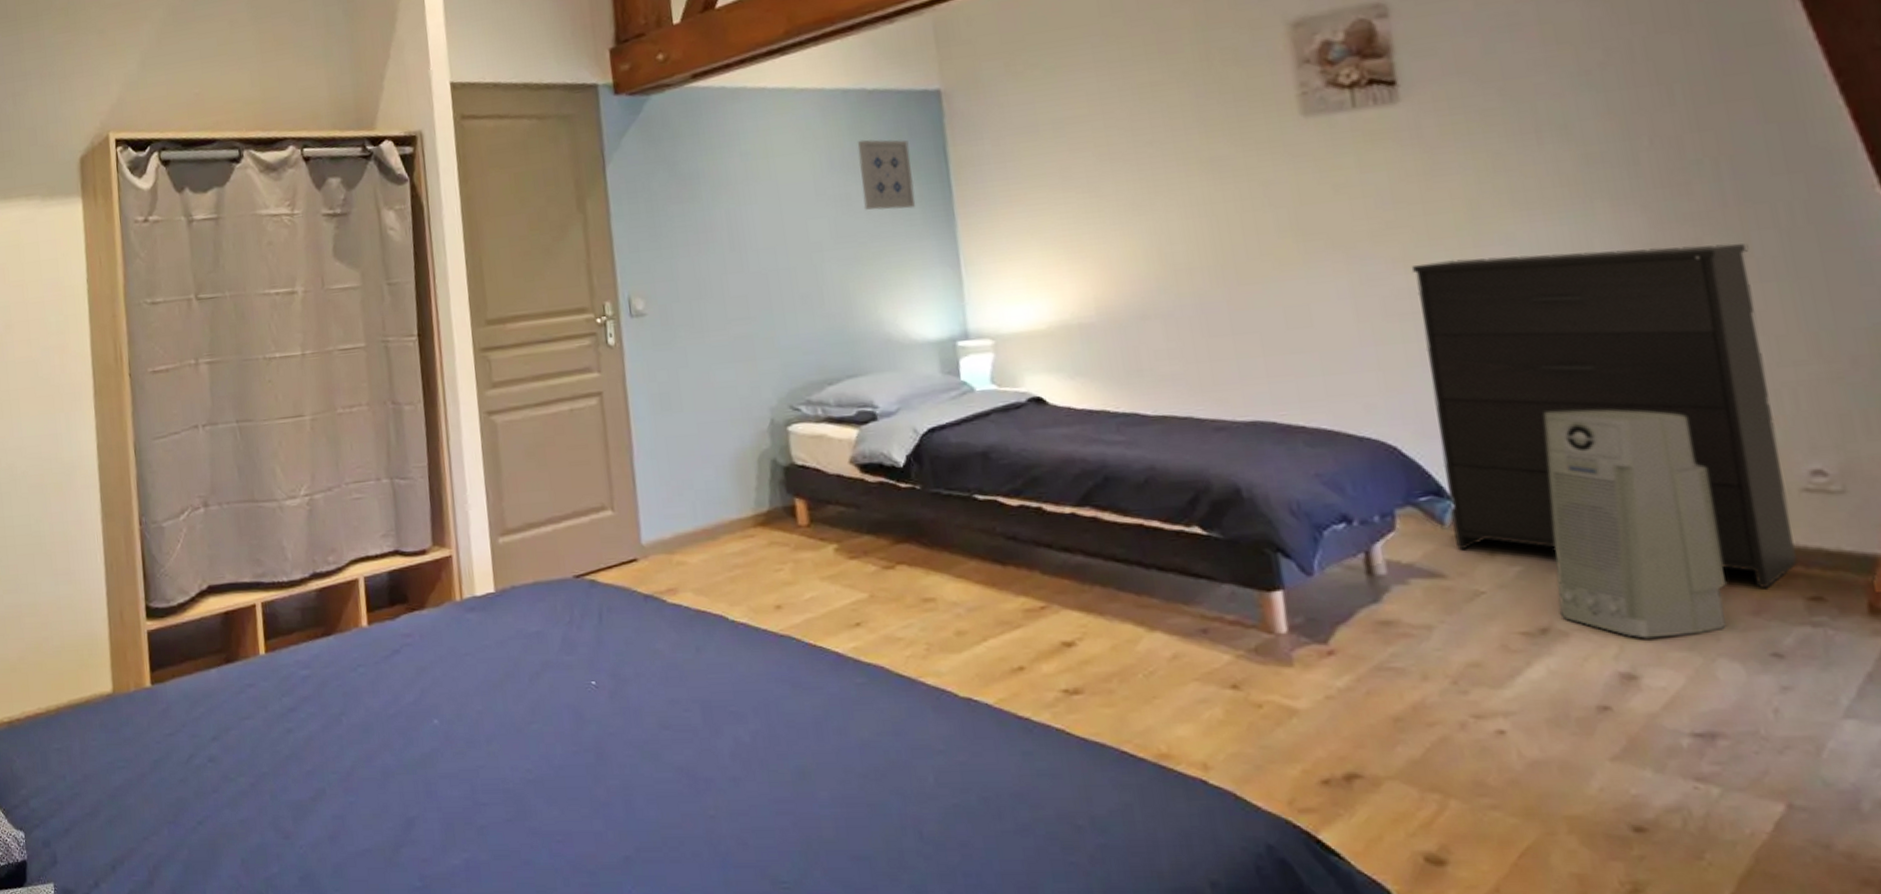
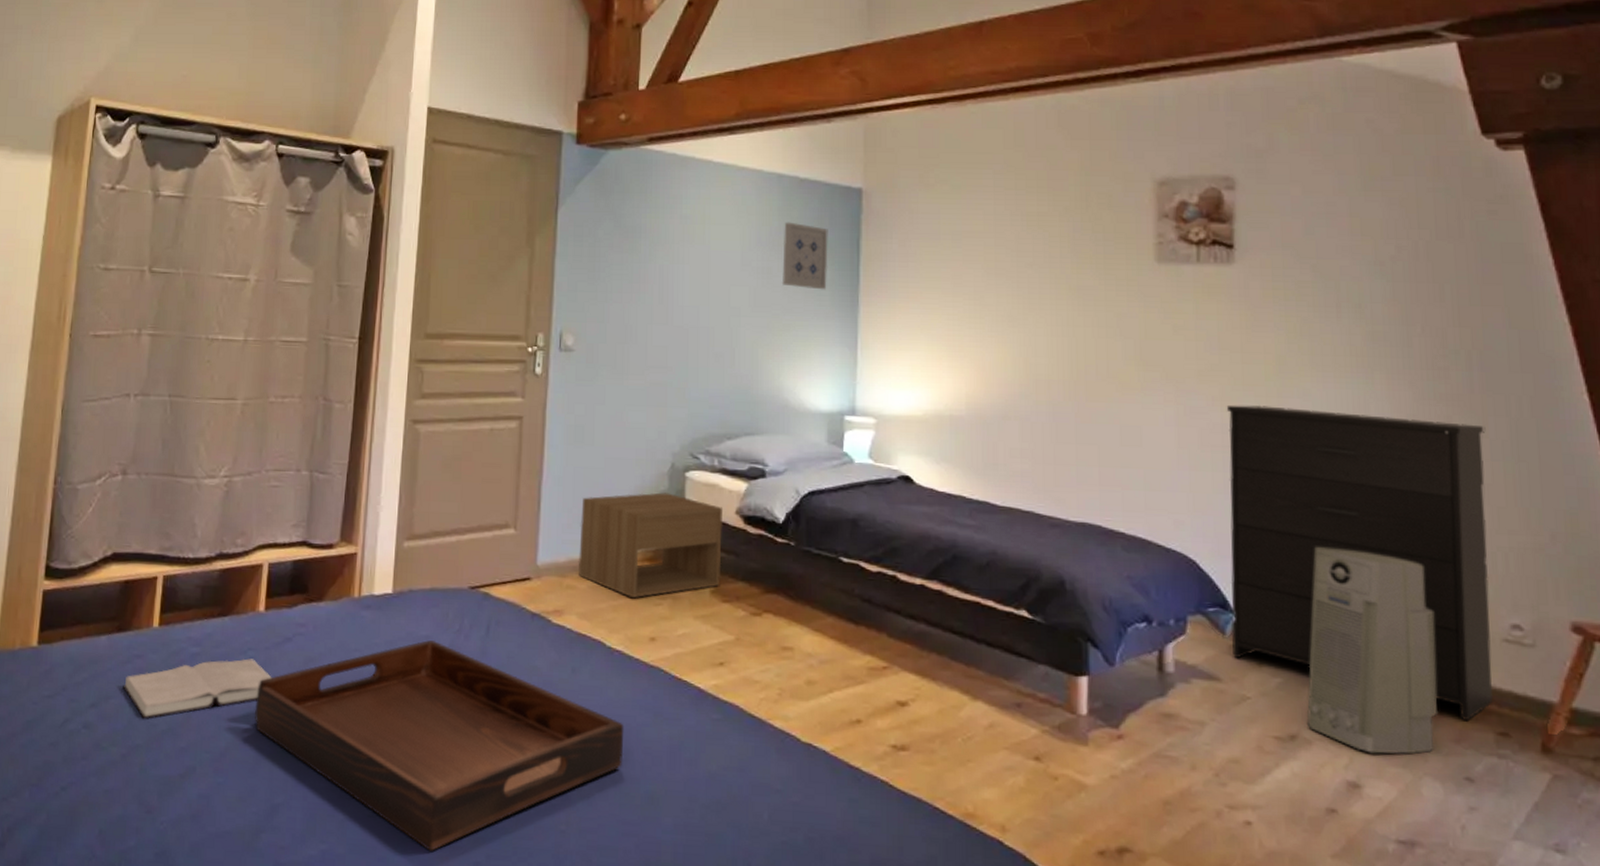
hardback book: none [240,675,386,748] -> present [123,658,272,720]
serving tray: none [373,636,766,849] -> present [254,640,624,851]
nightstand: none [680,451,844,567] -> present [578,492,723,599]

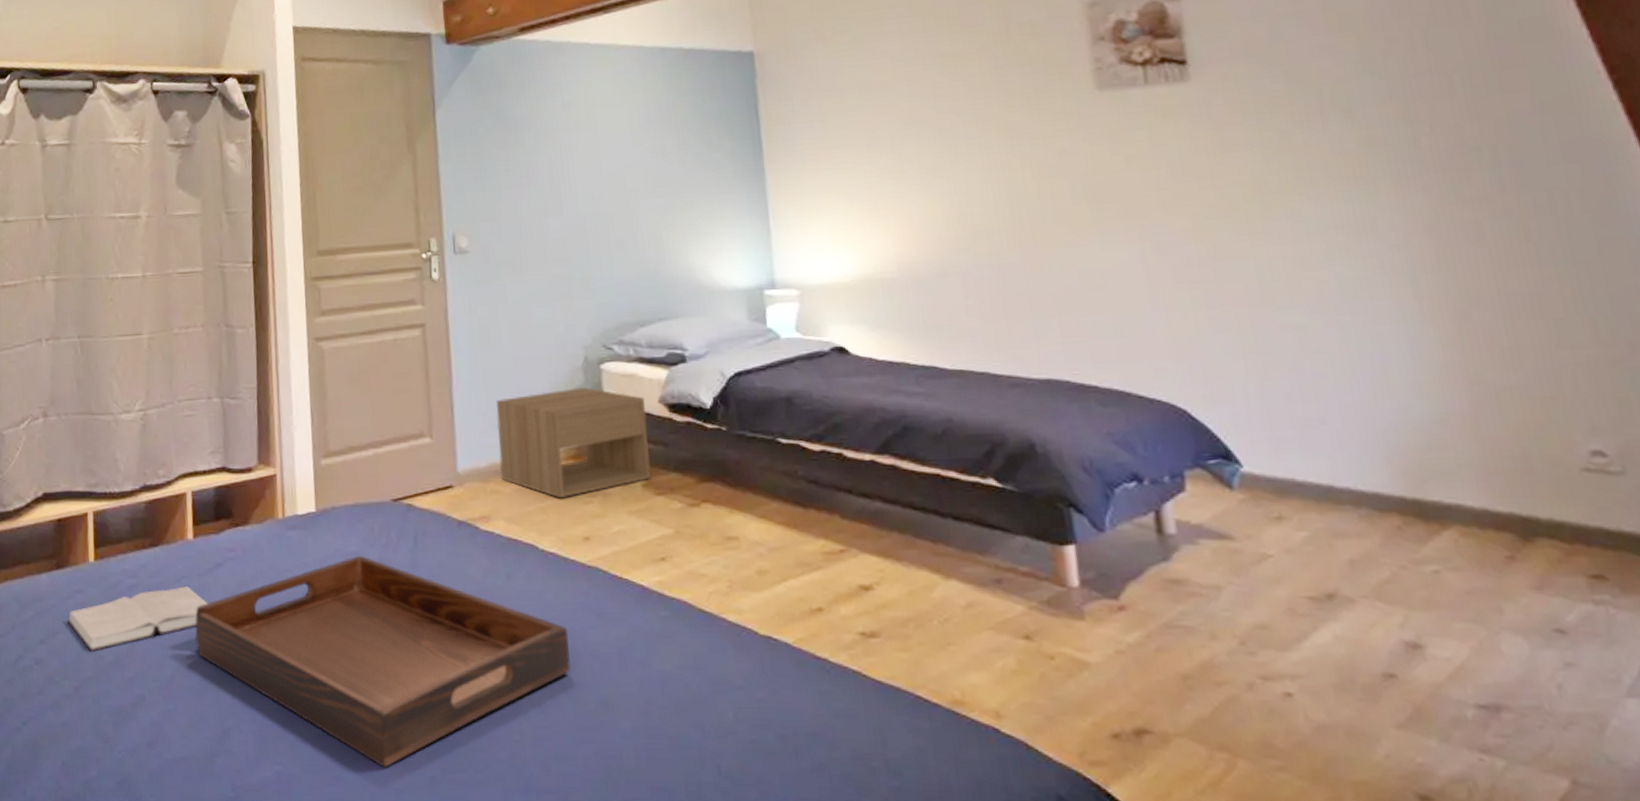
wall art: present [781,222,828,290] -> none [673,95,728,162]
dresser: present [1226,404,1494,722] -> none [1201,228,1579,565]
air purifier: present [1306,547,1439,755] -> none [1329,382,1510,609]

